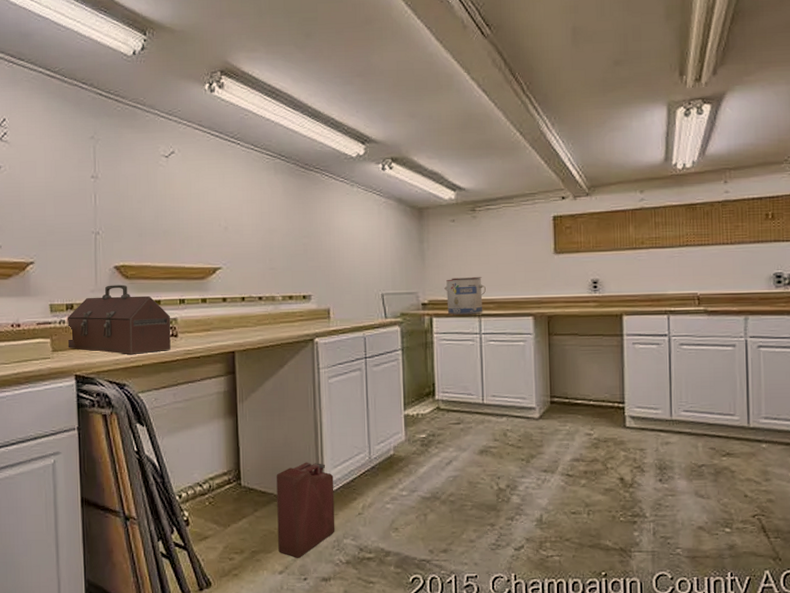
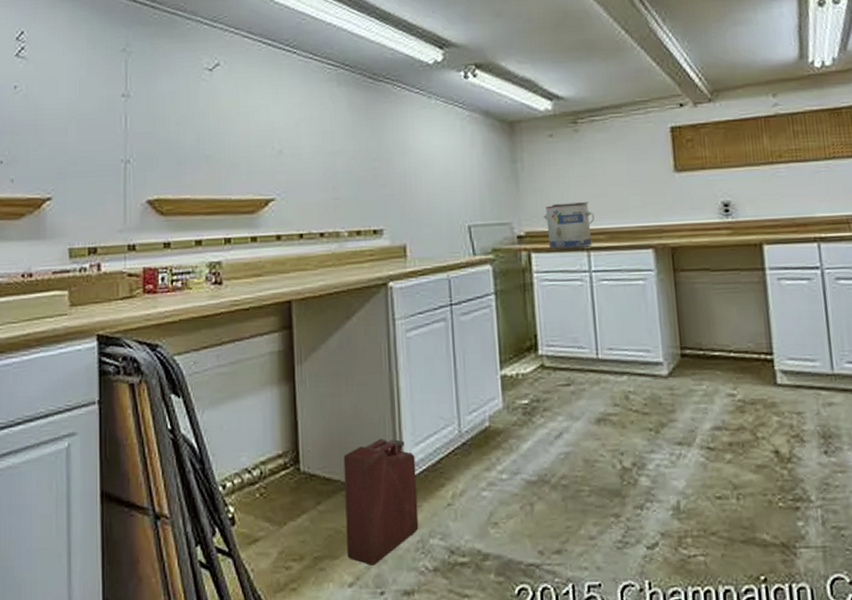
toolbox: present [67,284,171,354] -> none [89,222,214,308]

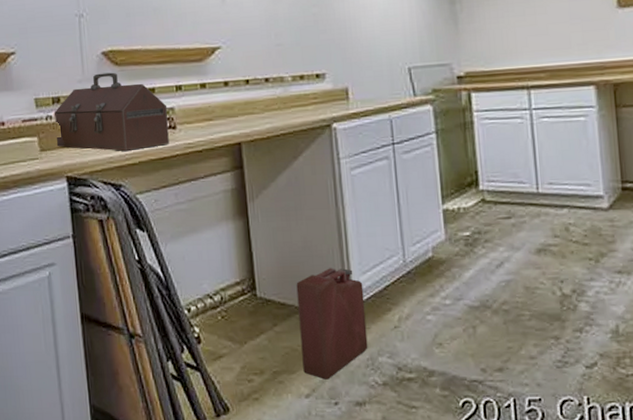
toolbox: none [89,222,214,308] -> present [55,72,169,151]
paint can: present [544,201,594,249] -> none [483,40,535,88]

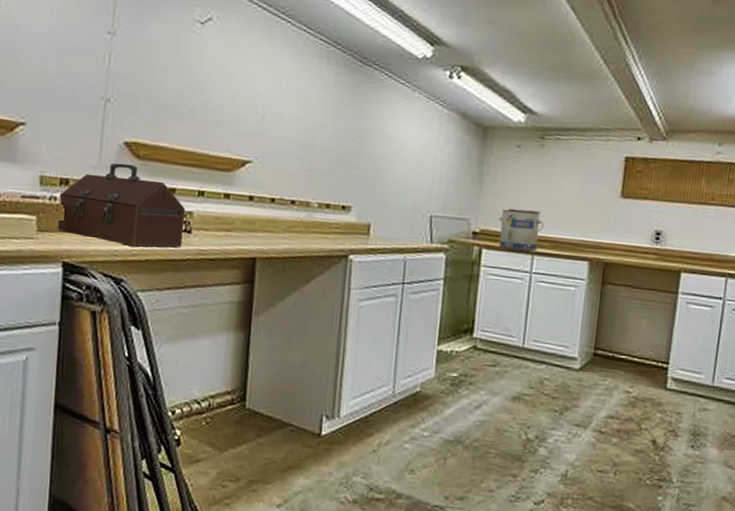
jerry can: present [296,268,368,380] -> none [279,389,351,493]
paint can: none [483,40,535,88] -> present [499,208,544,251]

